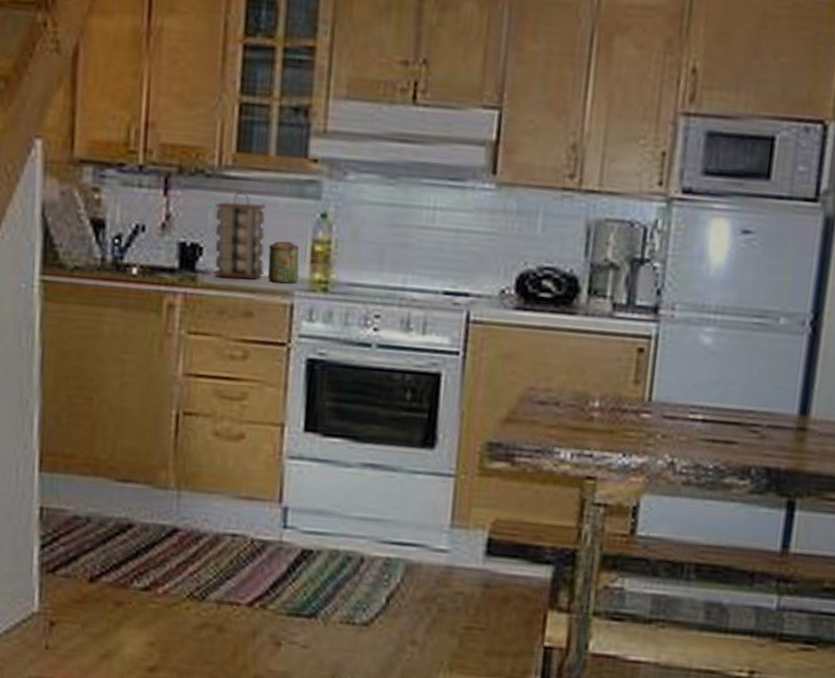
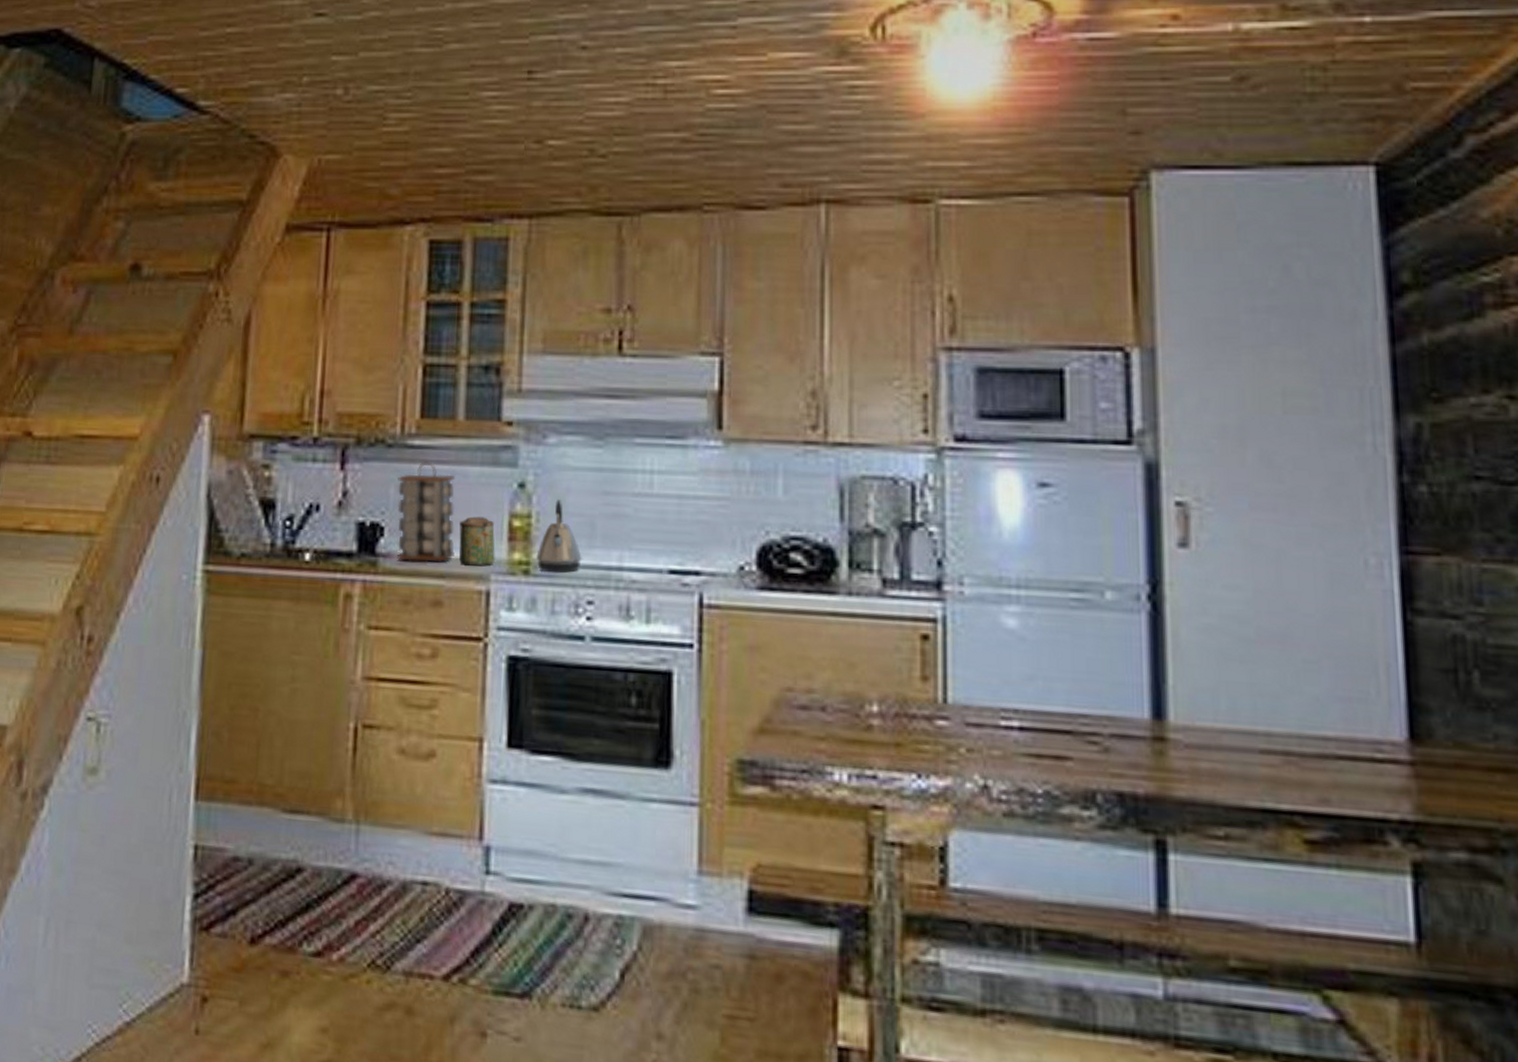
kettle: none [334,229,372,292] -> present [536,499,582,574]

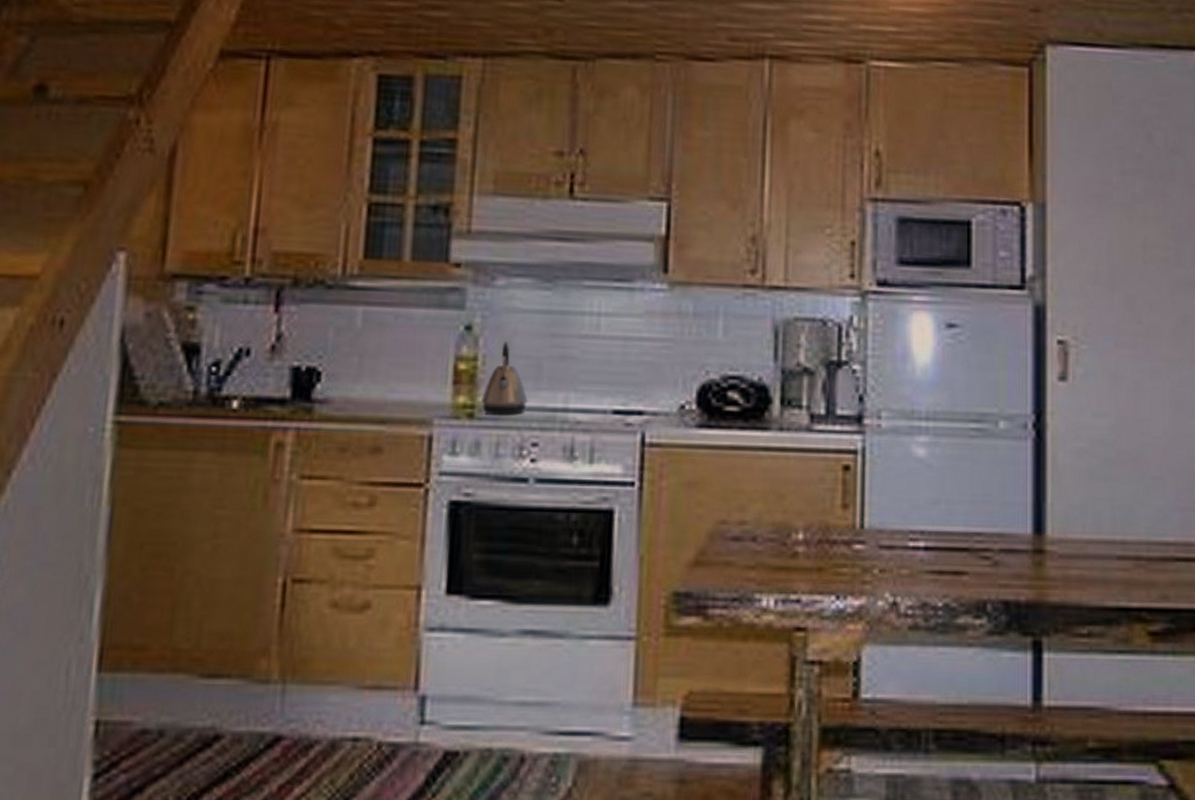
spice rack: present [397,461,456,563] -> none [335,303,400,409]
canister: present [459,516,495,566] -> none [401,360,439,411]

